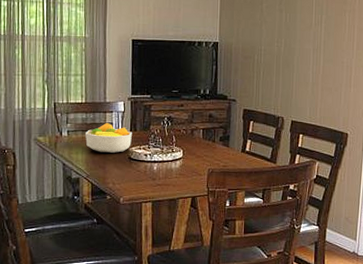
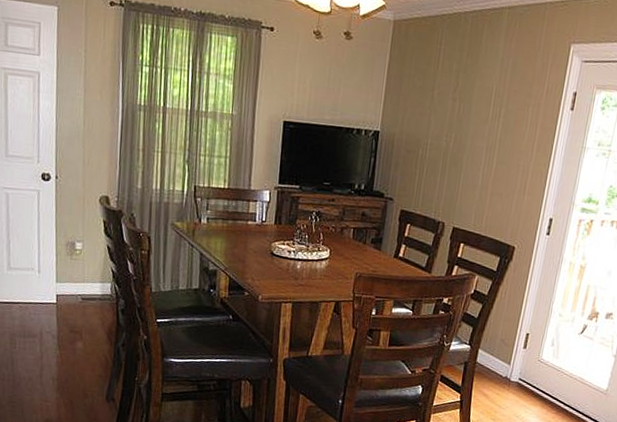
fruit bowl: present [85,123,132,153] -> none [226,213,276,247]

